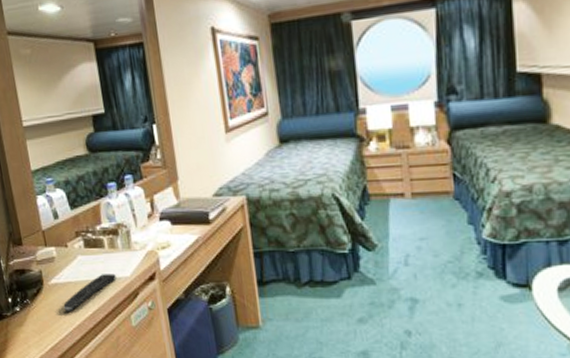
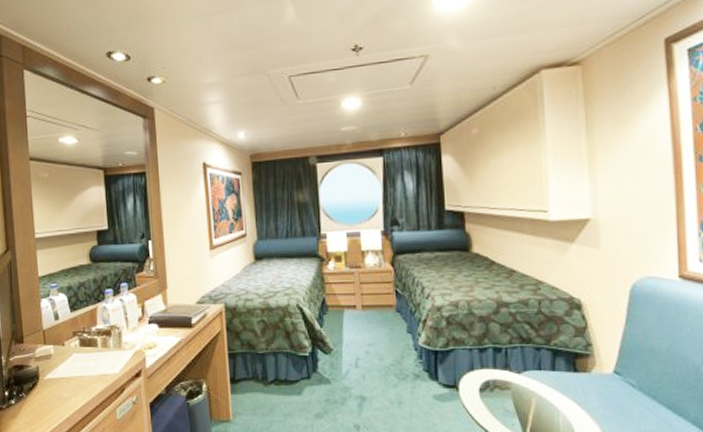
remote control: present [63,274,116,311] -> none [55,370,106,404]

